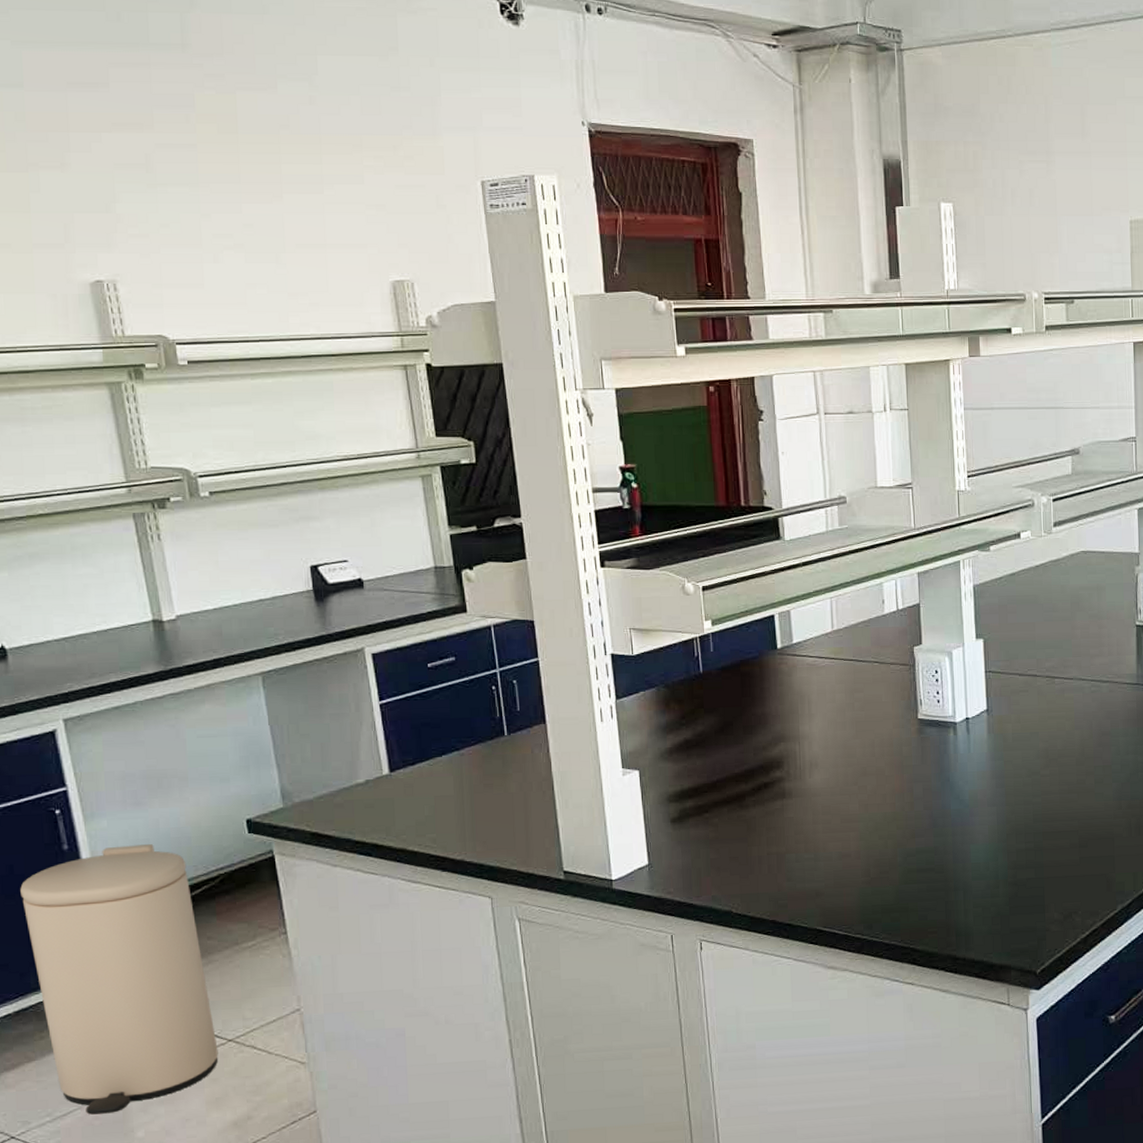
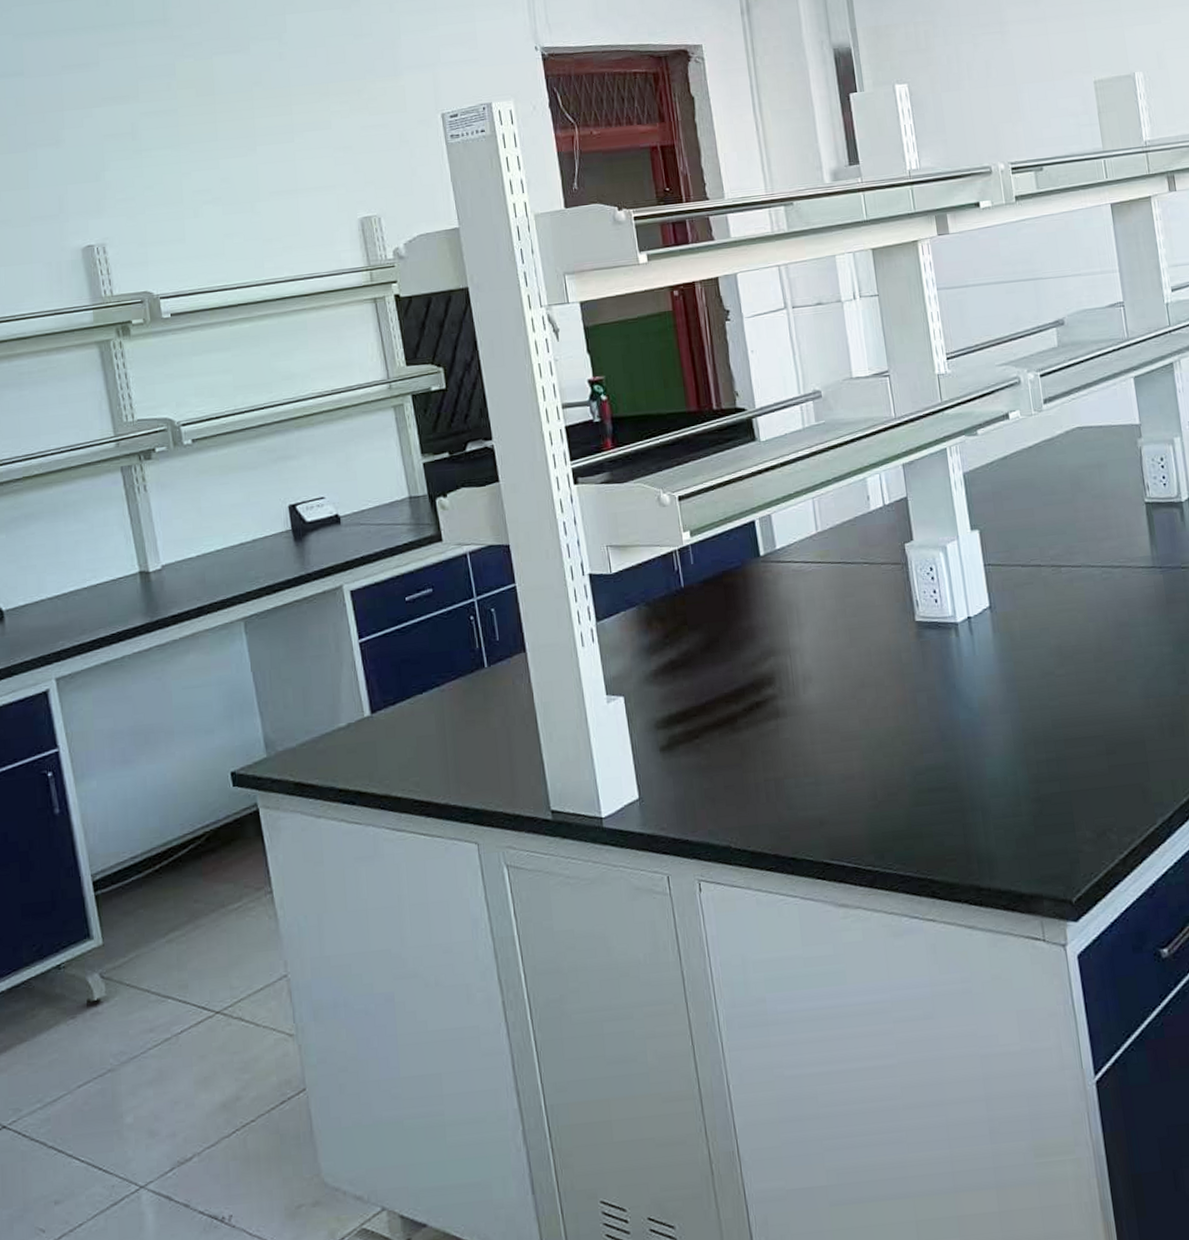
pedal bin: present [20,844,218,1115] -> none [14,803,206,1100]

